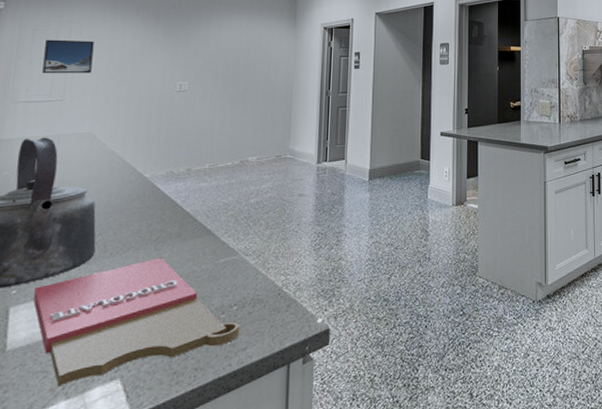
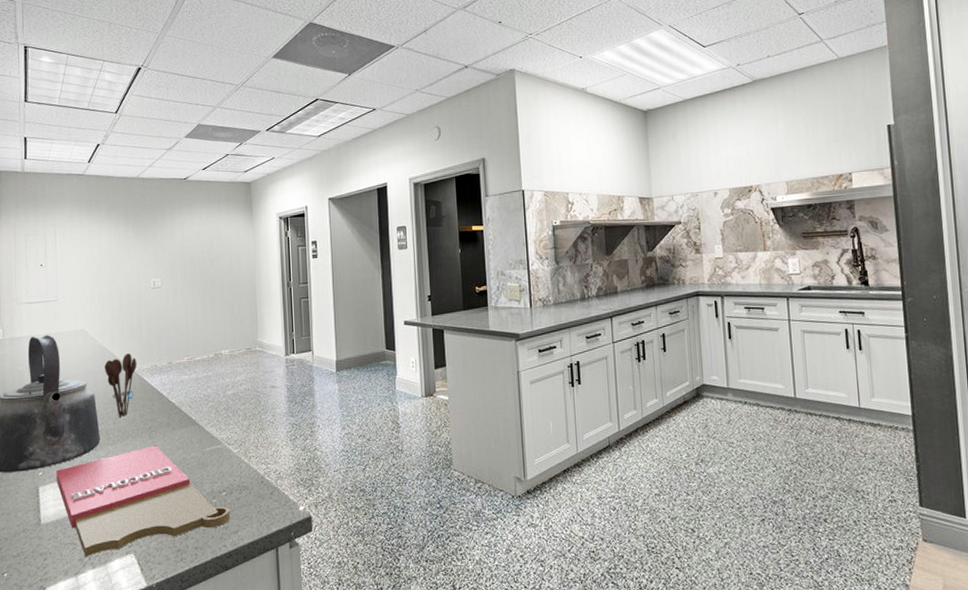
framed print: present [42,39,94,74] -> none [36,243,77,277]
utensil holder: none [110,159,150,229] -> present [104,353,137,418]

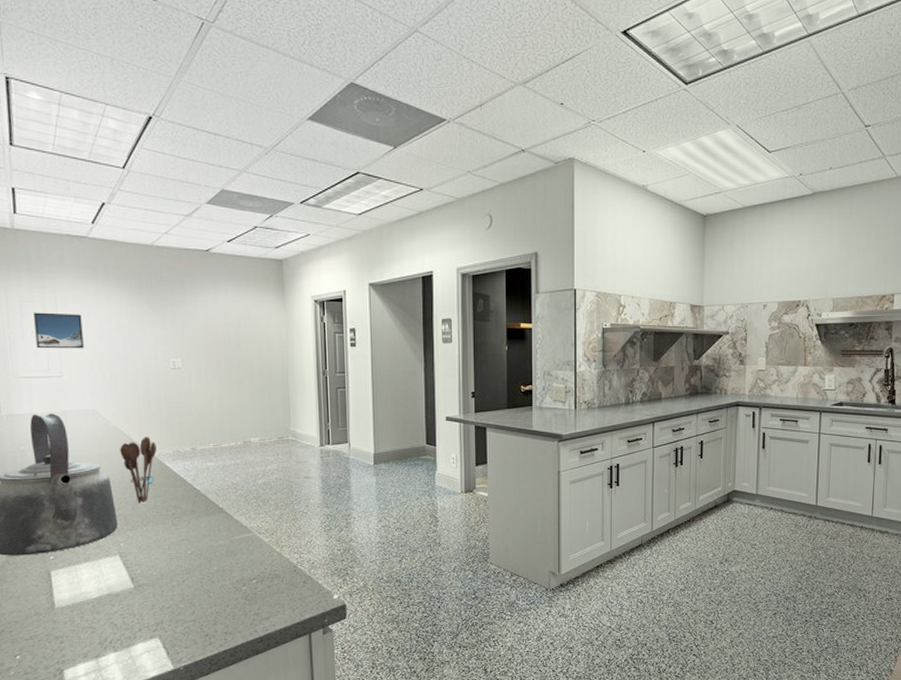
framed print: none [36,243,77,277] -> present [34,312,84,349]
cutting board: present [56,446,231,557] -> none [70,532,262,641]

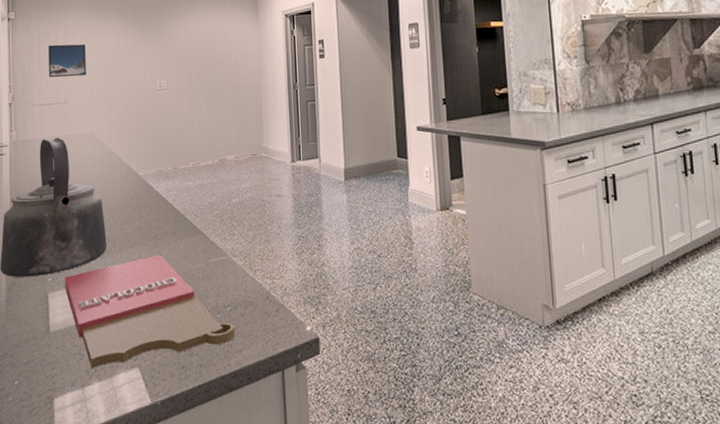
cutting board: none [70,532,262,641] -> present [65,255,236,369]
utensil holder: present [120,437,157,504] -> none [112,157,143,225]

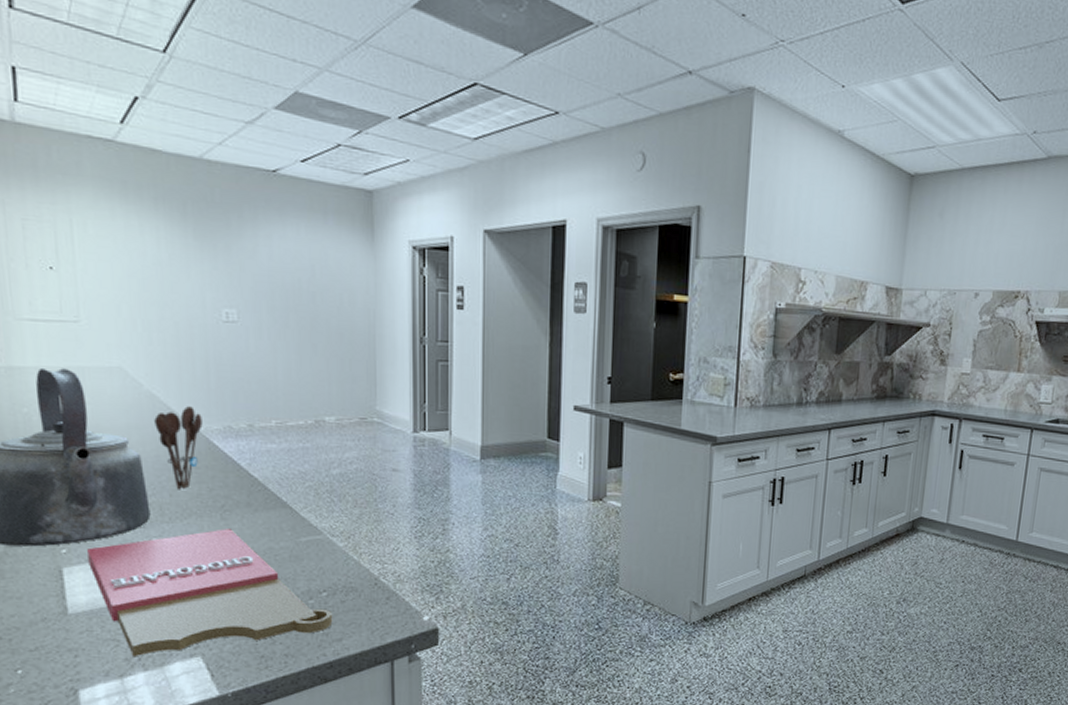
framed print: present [48,44,86,78] -> none [41,235,108,288]
utensil holder: none [112,157,143,225] -> present [154,406,203,490]

